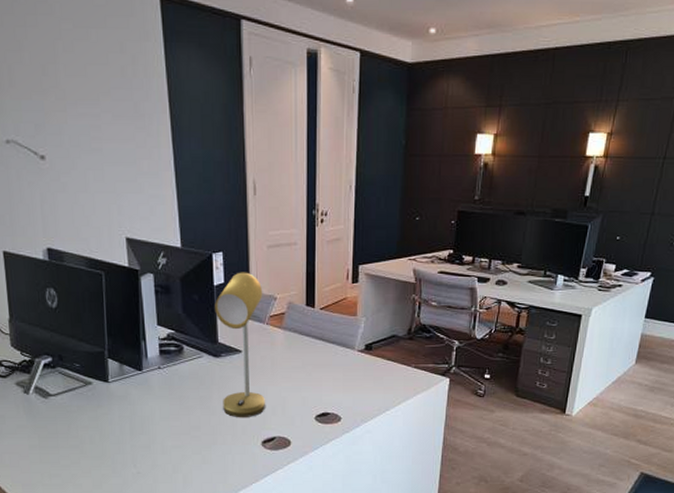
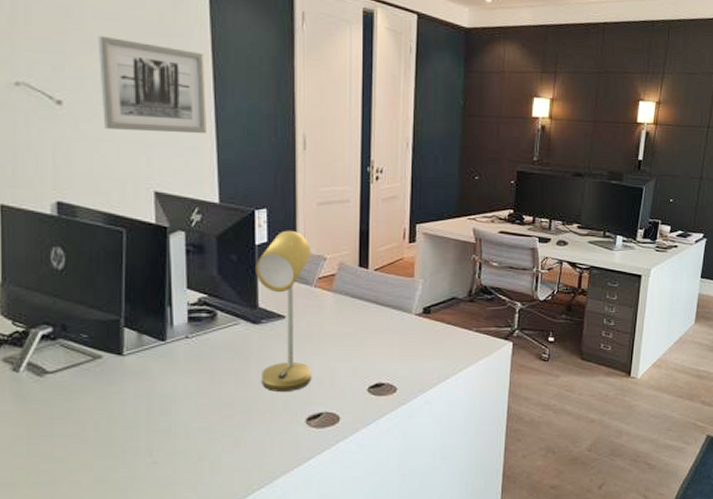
wall art: none [70,92,167,183] -> present [97,35,206,134]

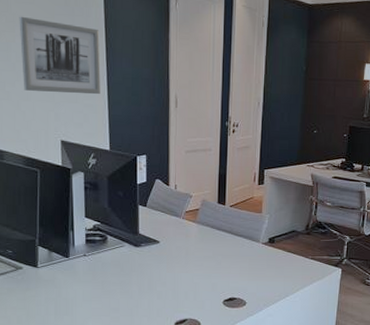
desk lamp: present [256,230,311,392] -> none [137,172,181,301]

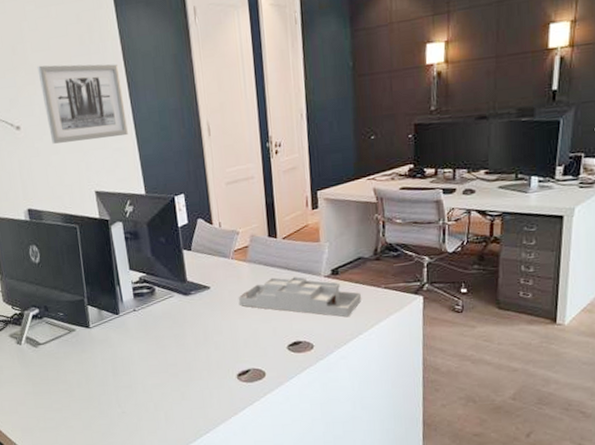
desk organizer: none [184,239,291,281] -> present [238,276,361,318]

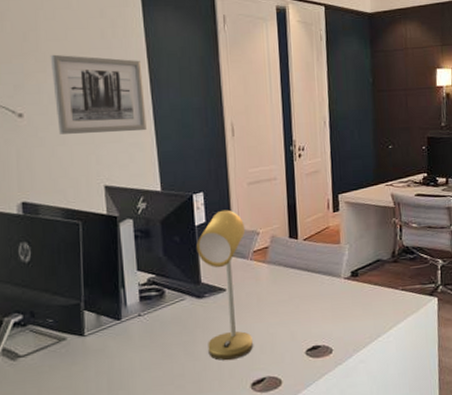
desk lamp: none [181,210,237,352] -> present [196,210,253,360]
desk organizer: present [238,276,361,318] -> none [255,278,380,320]

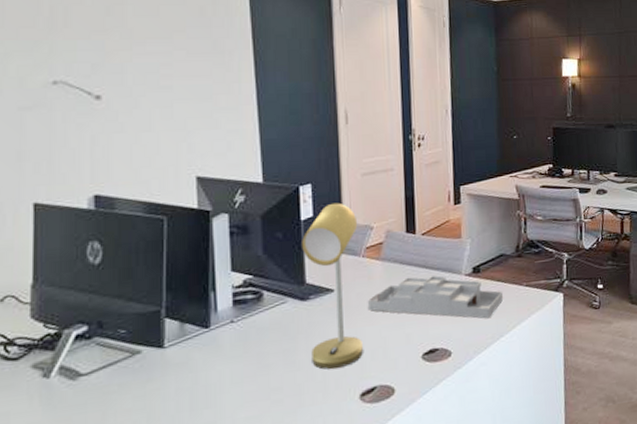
wall art: present [50,54,147,134] -> none [138,31,249,119]
desk organizer: none [255,278,380,320] -> present [367,275,503,319]

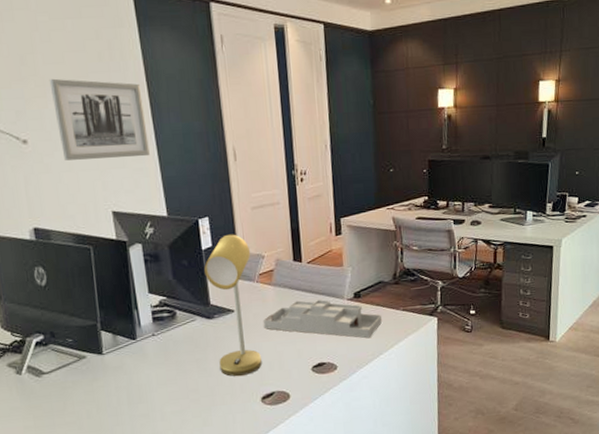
wall art: none [138,31,249,119] -> present [49,78,150,161]

